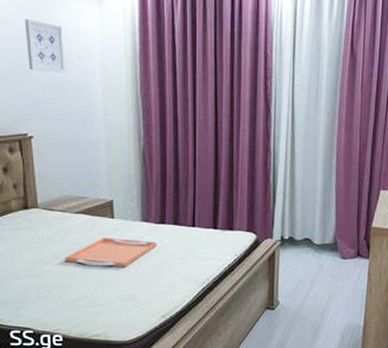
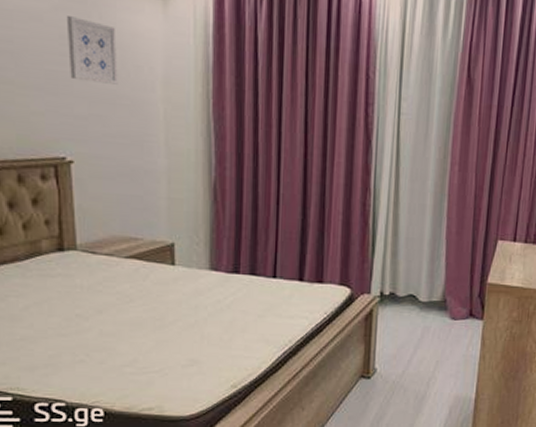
serving tray: present [64,238,157,267] -> none [109,289,229,326]

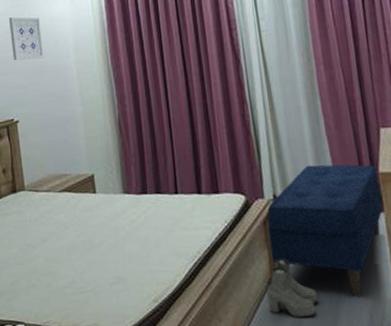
boots: none [356,353,406,410] -> present [267,257,319,318]
bench: none [367,266,486,395] -> present [267,164,383,298]

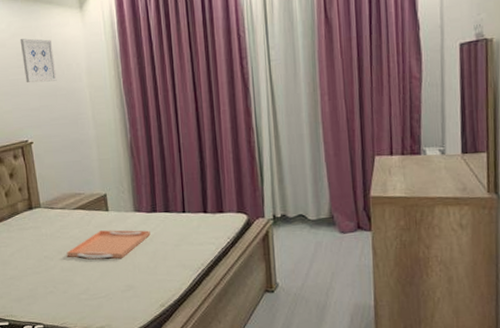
serving tray: none [51,213,141,247] -> present [66,229,151,259]
bench: present [267,164,383,298] -> none [266,188,371,304]
boots: present [267,257,319,318] -> none [262,270,307,320]

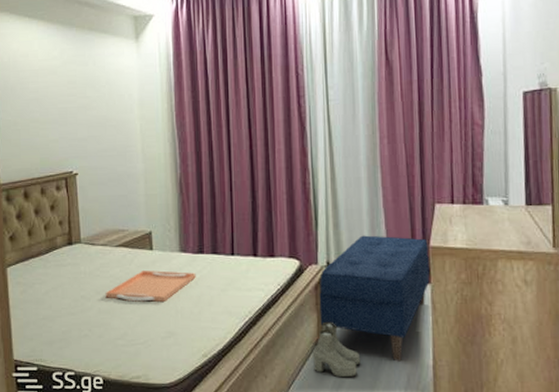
wall art: present [19,38,57,83] -> none [72,67,107,112]
boots: none [262,270,307,320] -> present [313,321,361,378]
bench: none [266,188,371,304] -> present [319,235,430,362]

